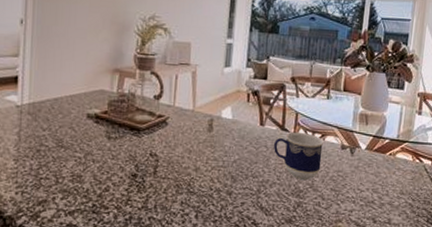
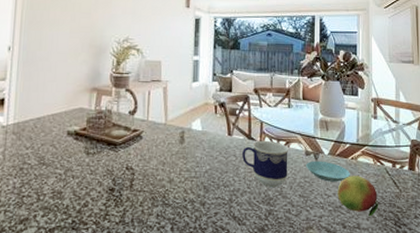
saucer: none [340,155,386,177] -> present [306,161,350,182]
fruit: none [370,172,413,213] -> present [337,176,379,217]

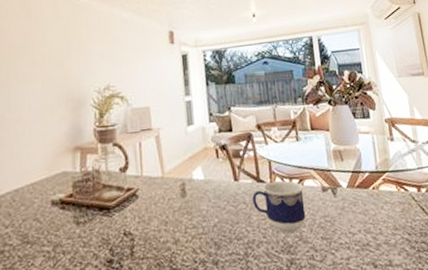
saucer: present [306,161,350,182] -> none [324,195,374,218]
fruit: present [337,176,379,217] -> none [362,206,409,251]

